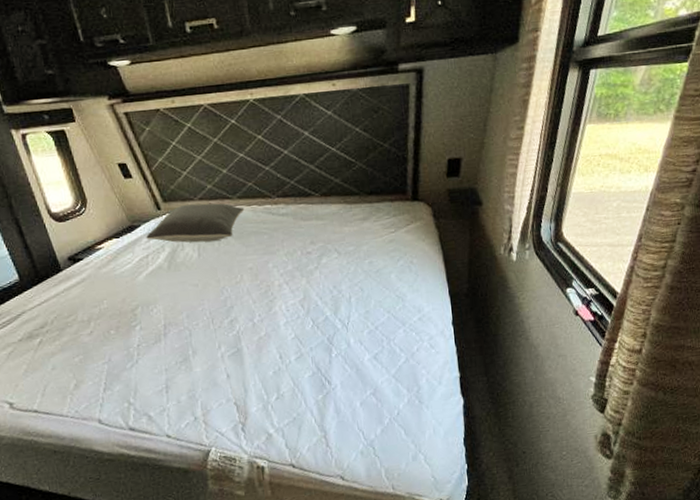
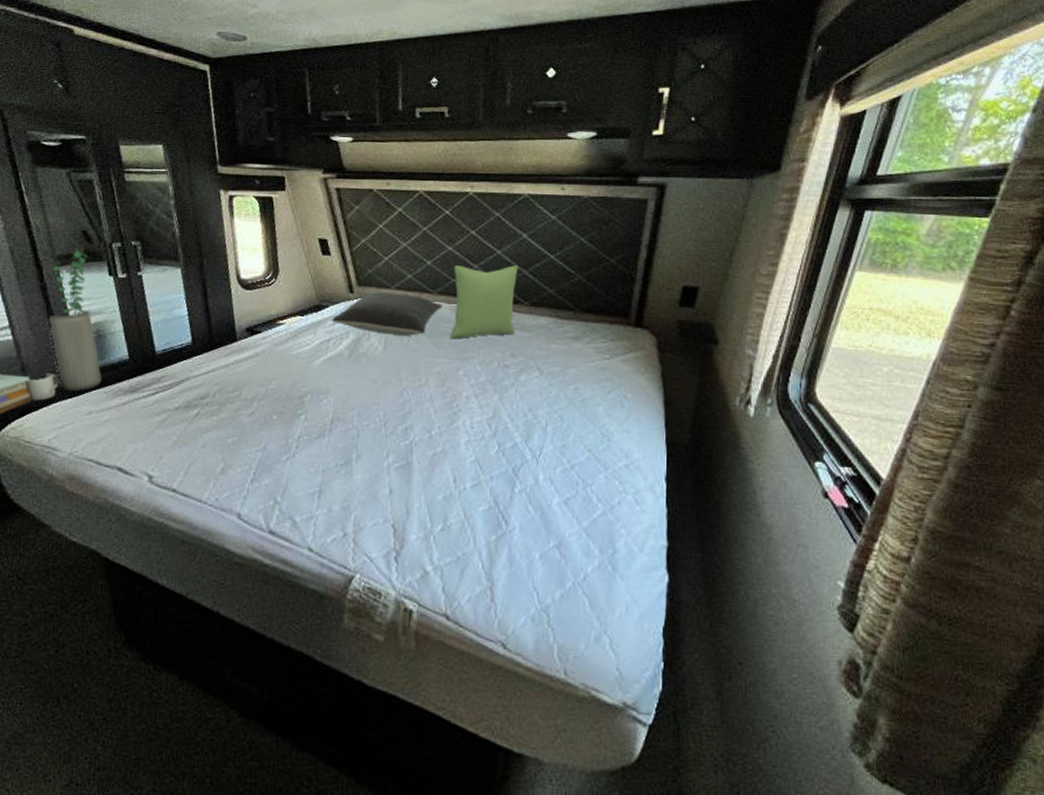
pillow: none [248,162,311,237] -> present [450,265,519,340]

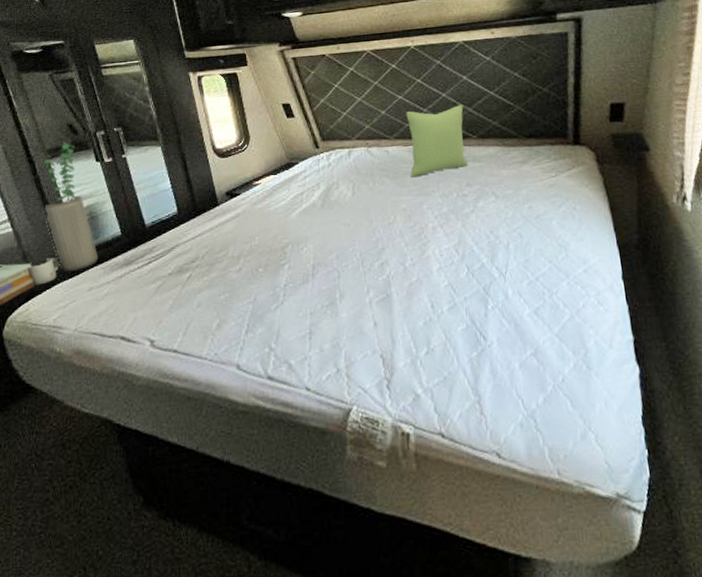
pillow: present [332,291,443,336] -> none [302,143,401,181]

